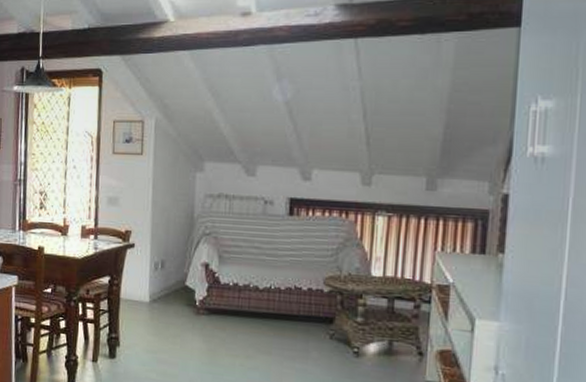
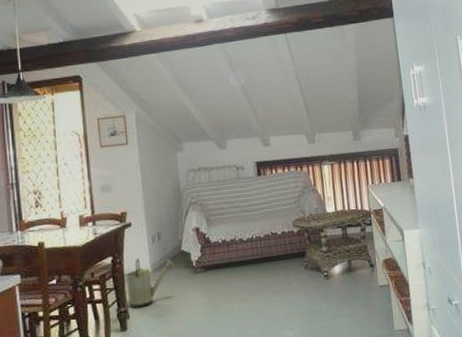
watering can: none [119,284,175,339] -> present [124,258,175,309]

